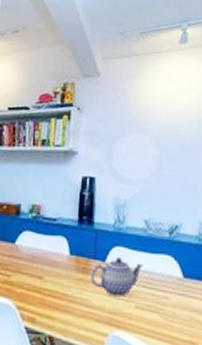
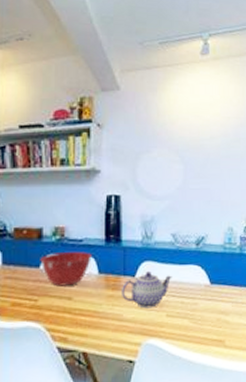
mixing bowl: none [16,230,64,265] -> present [40,252,92,287]

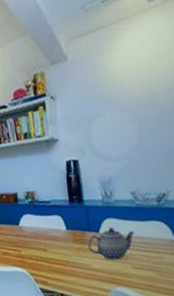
mixing bowl: present [40,252,92,287] -> none [18,211,59,240]

